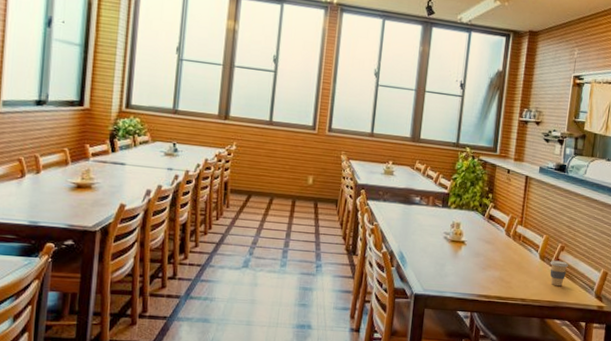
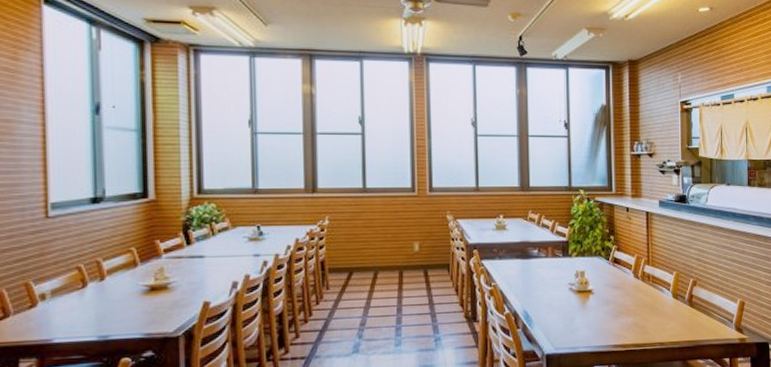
coffee cup: present [550,260,568,287] -> none [684,296,703,324]

